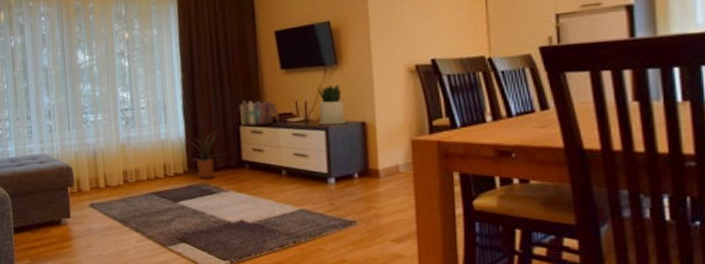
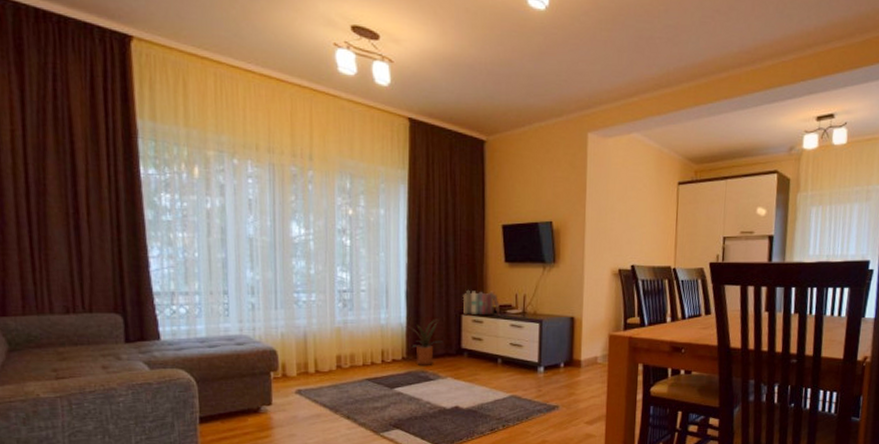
planter: present [317,84,348,126] -> none [534,280,560,318]

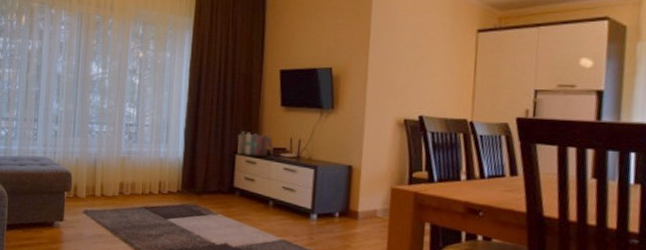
house plant: present [405,318,443,365] -> none [182,156,217,201]

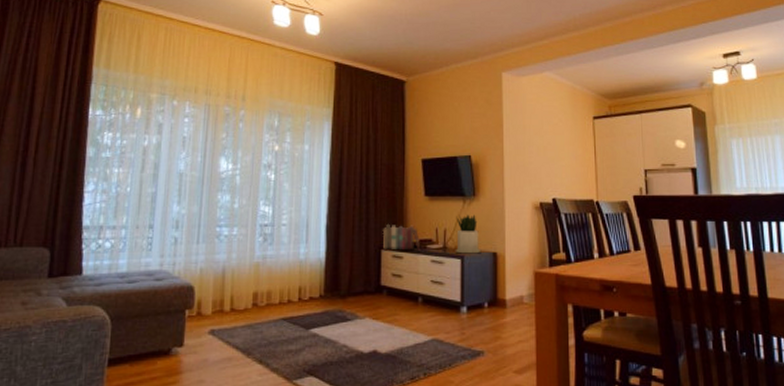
planter: none [308,126,336,166] -> present [455,214,482,254]

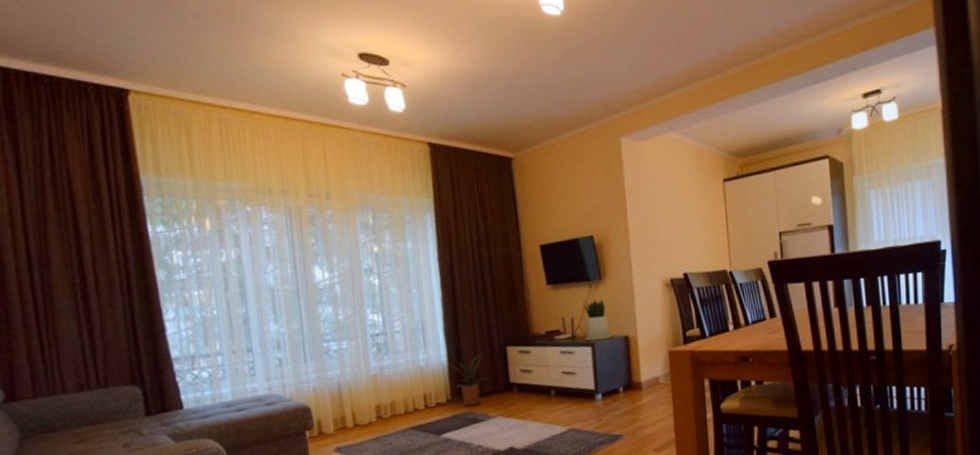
house plant: none [324,253,362,304] -> present [447,353,490,407]
books: present [382,223,421,250] -> none [505,317,549,346]

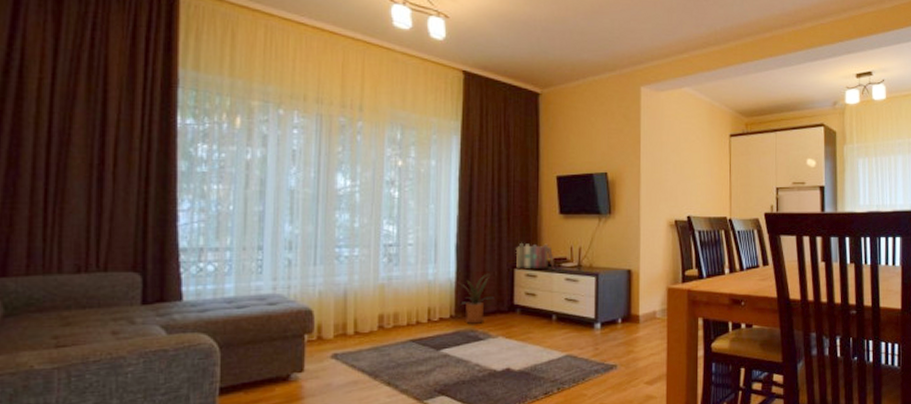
books: none [505,317,549,346] -> present [515,242,555,268]
planter: present [583,299,613,342] -> none [589,232,616,272]

